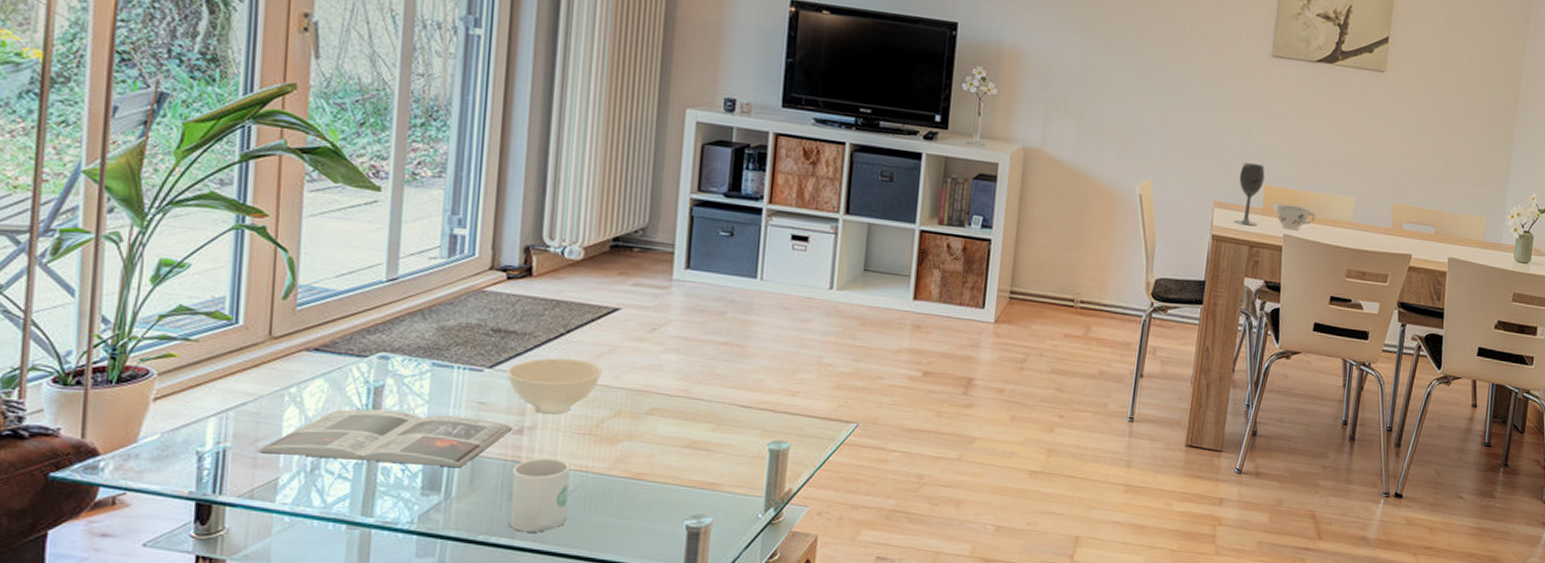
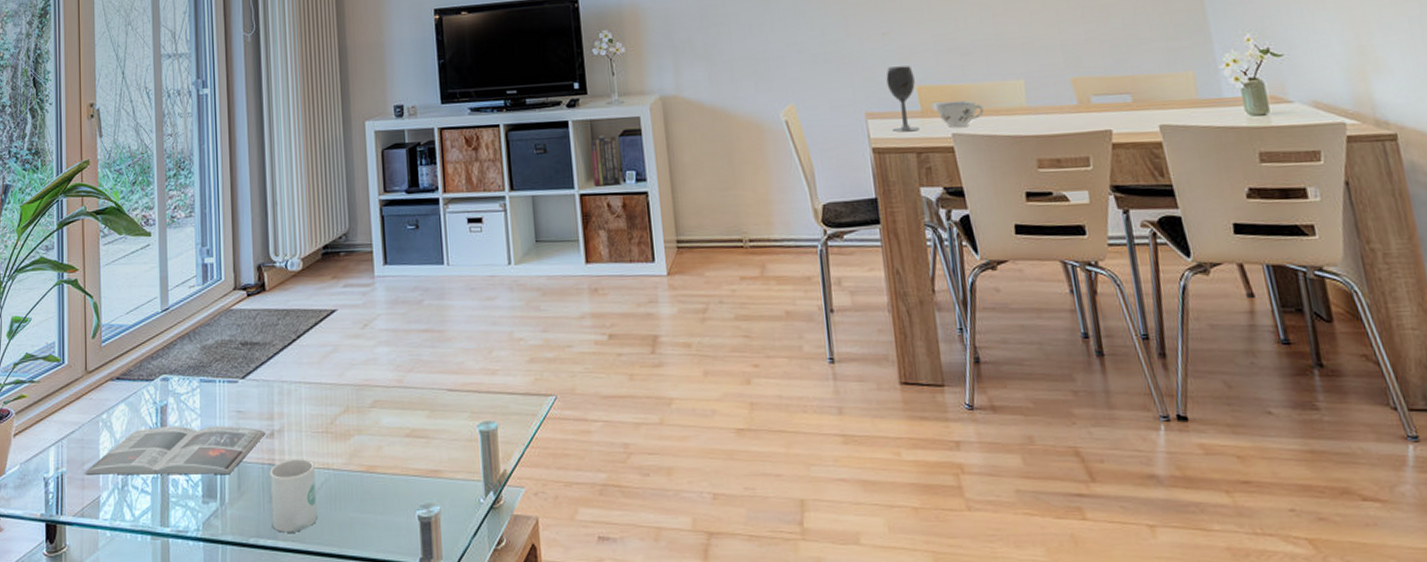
bowl: present [506,357,602,416] -> none [255,362,329,418]

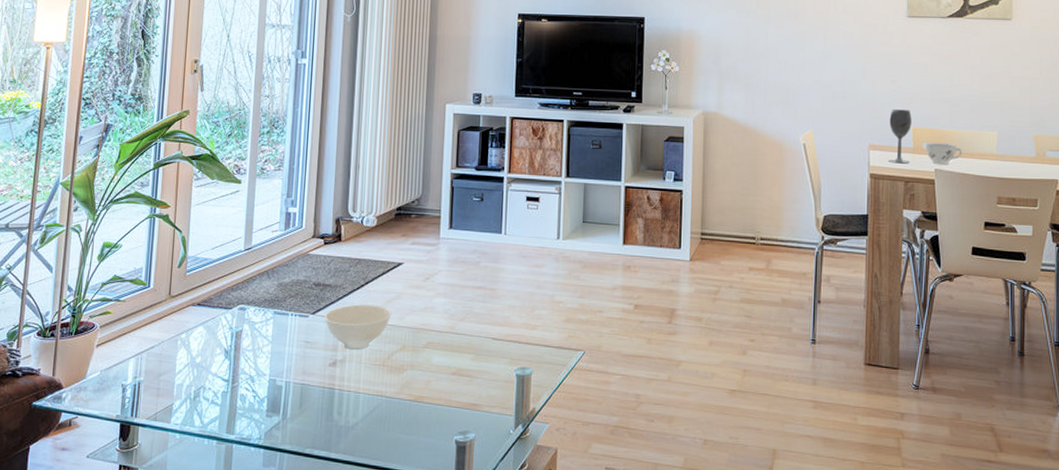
magazine: present [83,426,265,475] -> none [159,349,329,393]
bowl: none [255,362,329,418] -> present [324,304,391,351]
mug: present [269,458,317,533] -> none [326,385,370,447]
books: present [590,135,621,187] -> none [638,139,663,182]

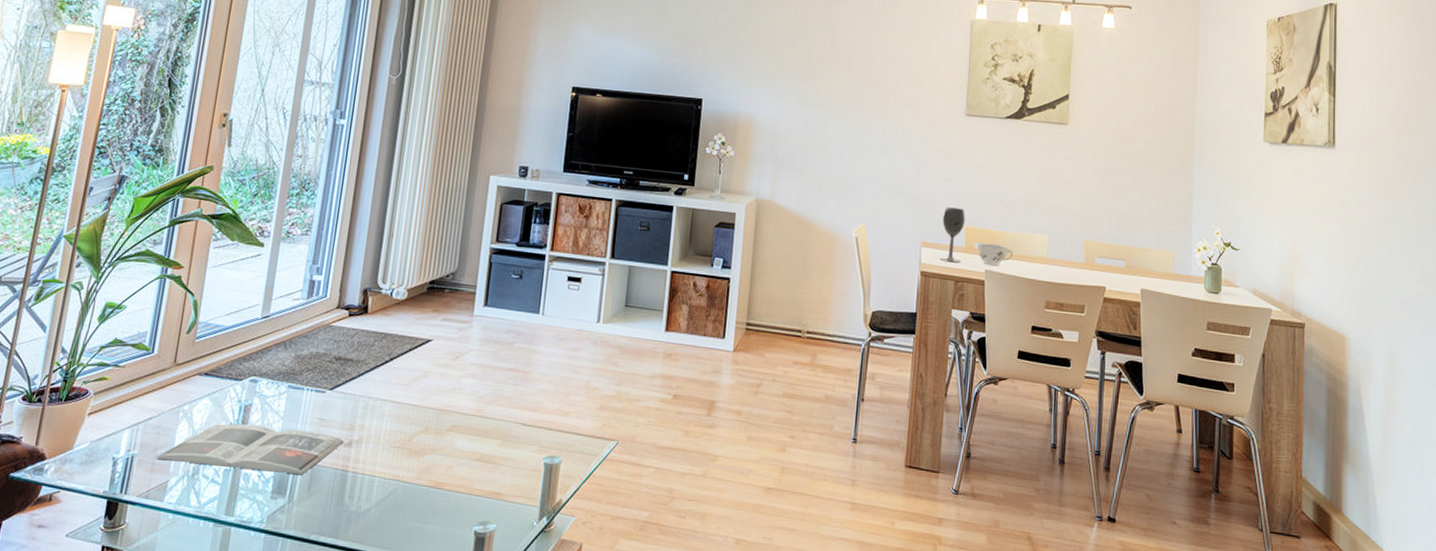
magazine: none [159,349,329,393] -> present [155,423,344,474]
bowl: present [324,304,391,351] -> none [342,381,416,431]

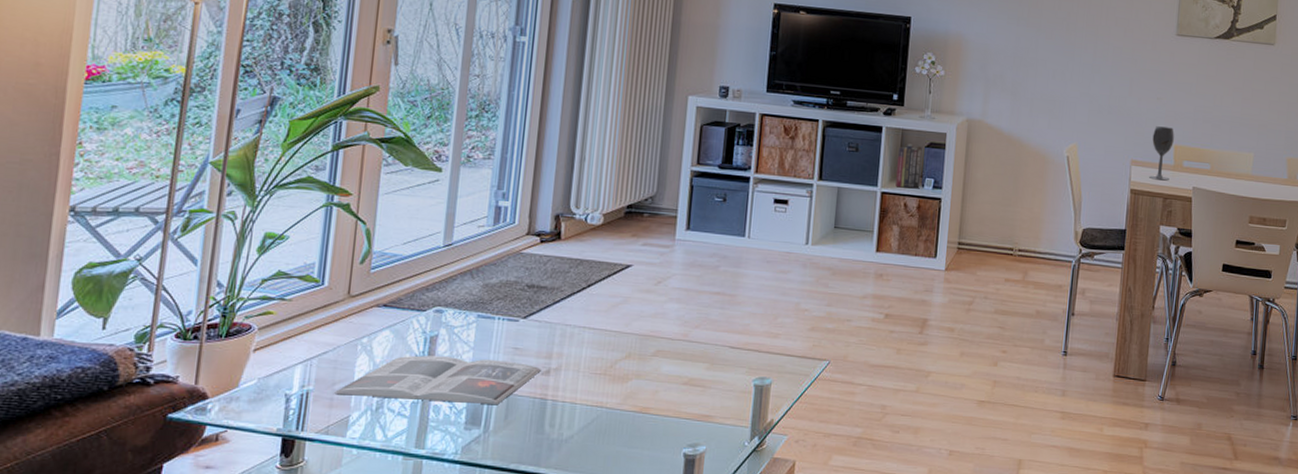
books: none [685,223,713,269] -> present [895,144,924,189]
teacup: present [977,243,1013,267] -> none [1185,161,1220,184]

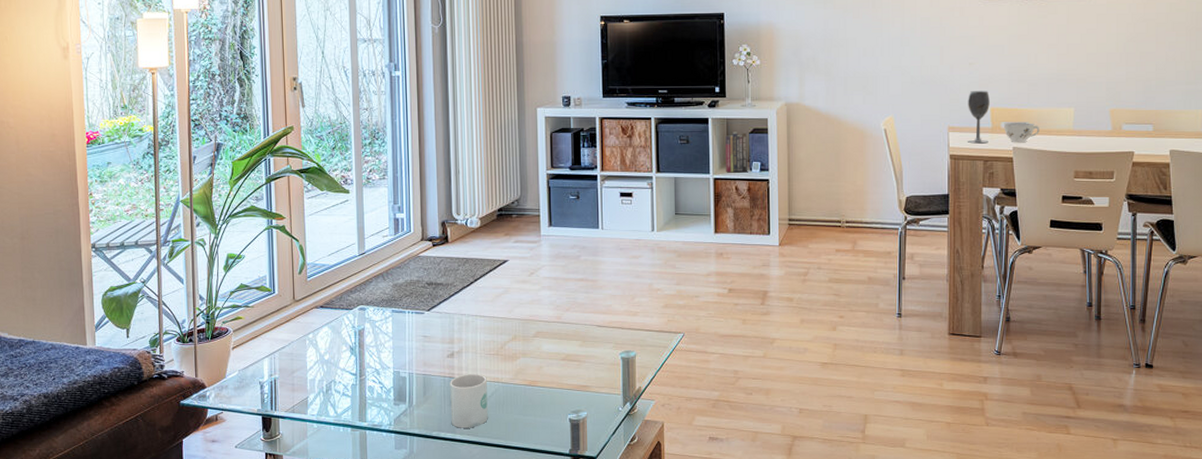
magazine: present [333,355,541,404] -> none [293,346,447,383]
mug: none [535,395,588,461] -> present [450,373,488,428]
teacup: none [1185,161,1220,184] -> present [1003,122,1040,143]

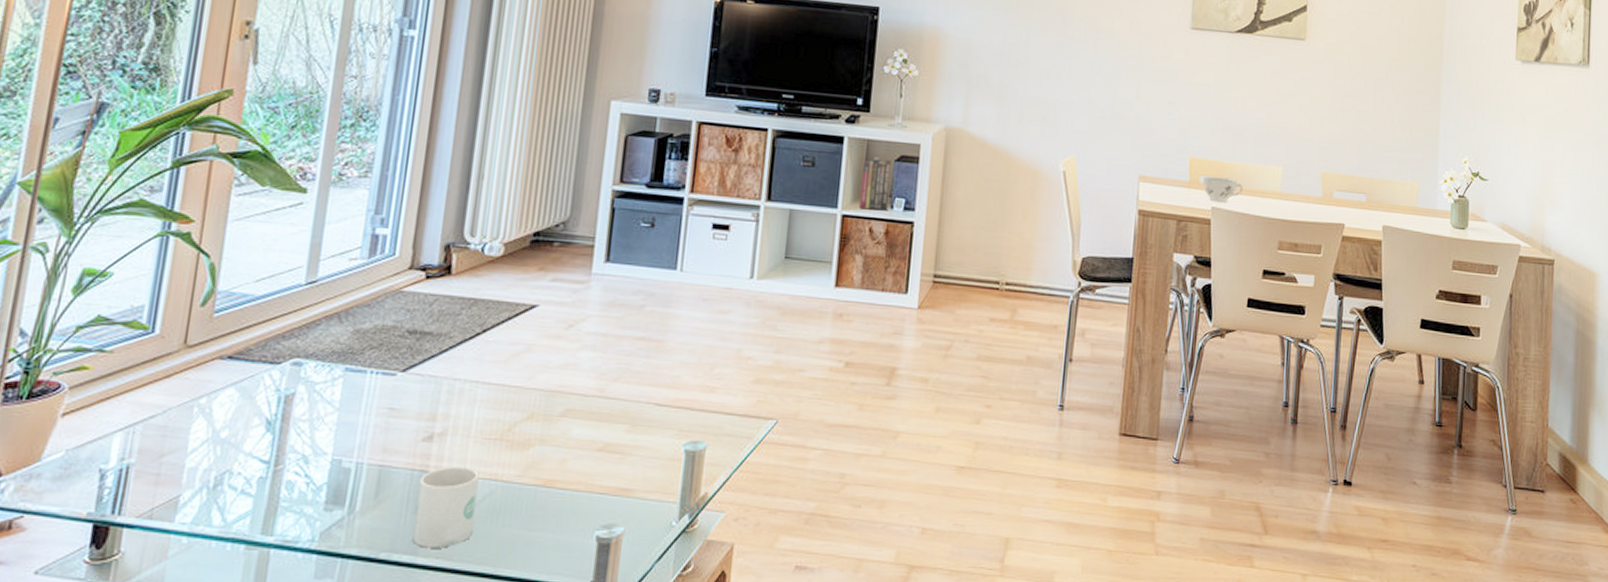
wine glass: present [968,91,990,144] -> none [1160,135,1190,200]

